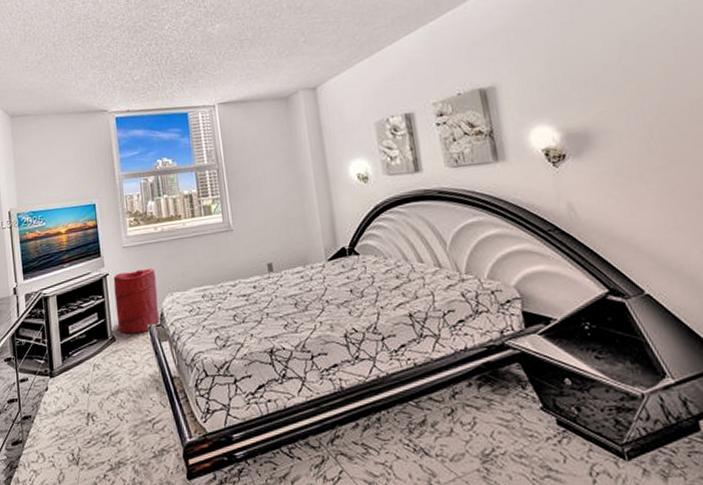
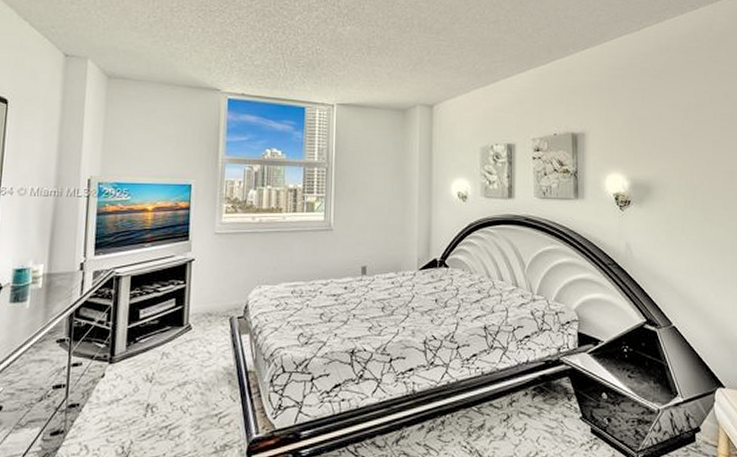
laundry hamper: present [113,267,160,335] -> none [196,257,246,324]

